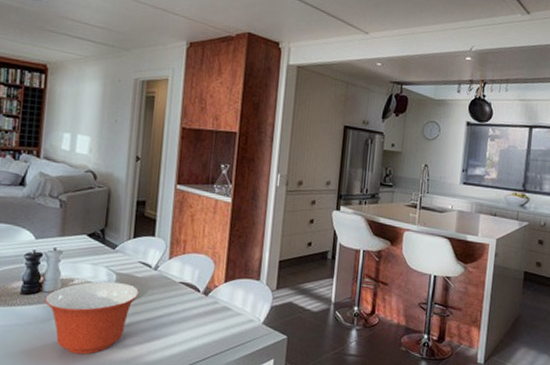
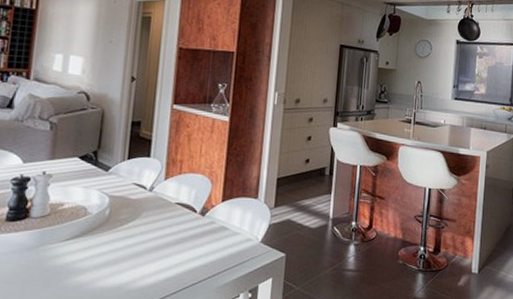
mixing bowl: present [44,281,139,355] -> none [31,204,133,282]

